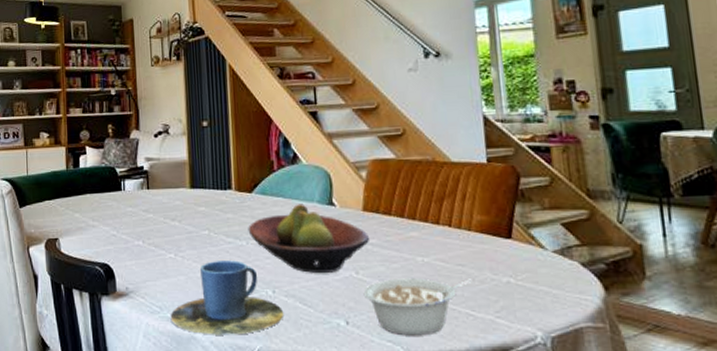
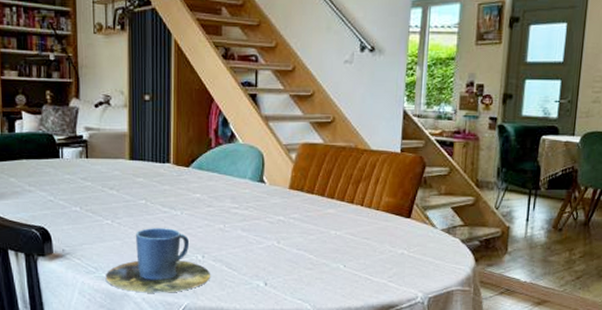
fruit bowl: present [248,204,369,273] -> none [183,180,292,241]
legume: present [363,278,472,335] -> none [282,248,374,294]

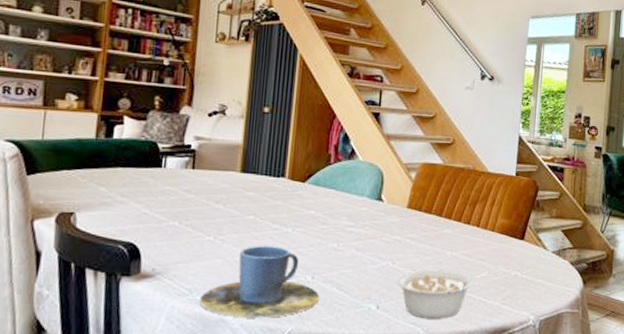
legume: none [282,248,374,294] -> present [396,269,488,318]

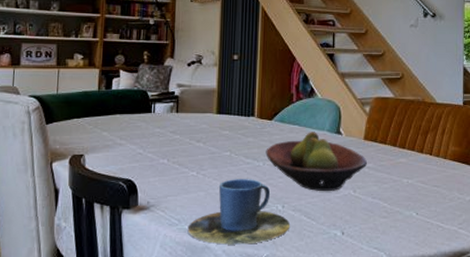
fruit bowl: none [296,197,409,262] -> present [265,132,367,191]
legume: present [396,269,488,318] -> none [358,196,444,243]

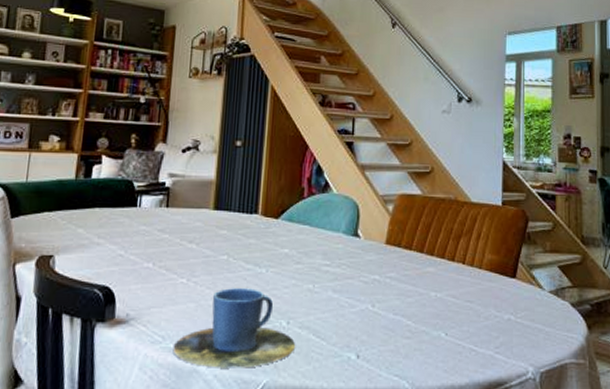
fruit bowl: present [265,132,367,191] -> none [269,233,388,305]

